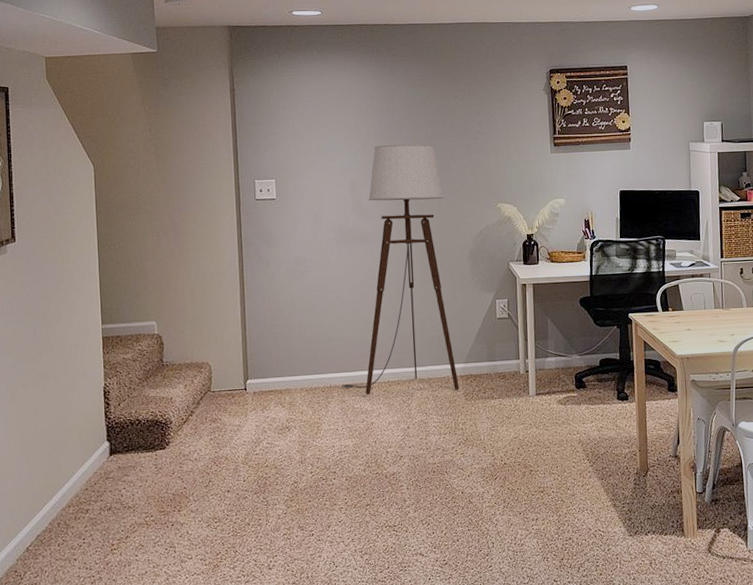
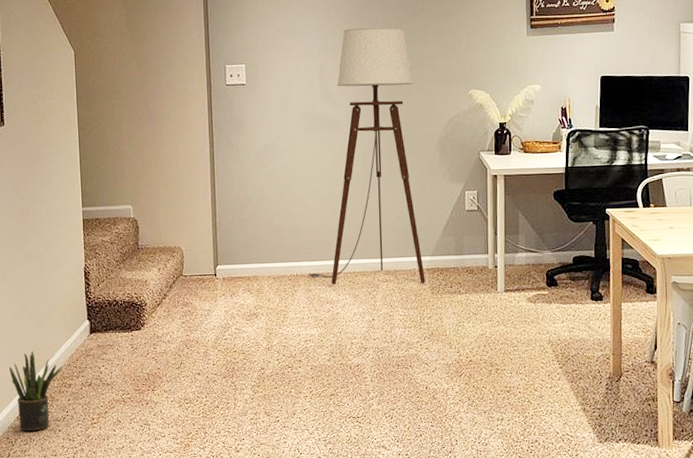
potted plant: none [18,476,79,563] -> present [9,350,63,431]

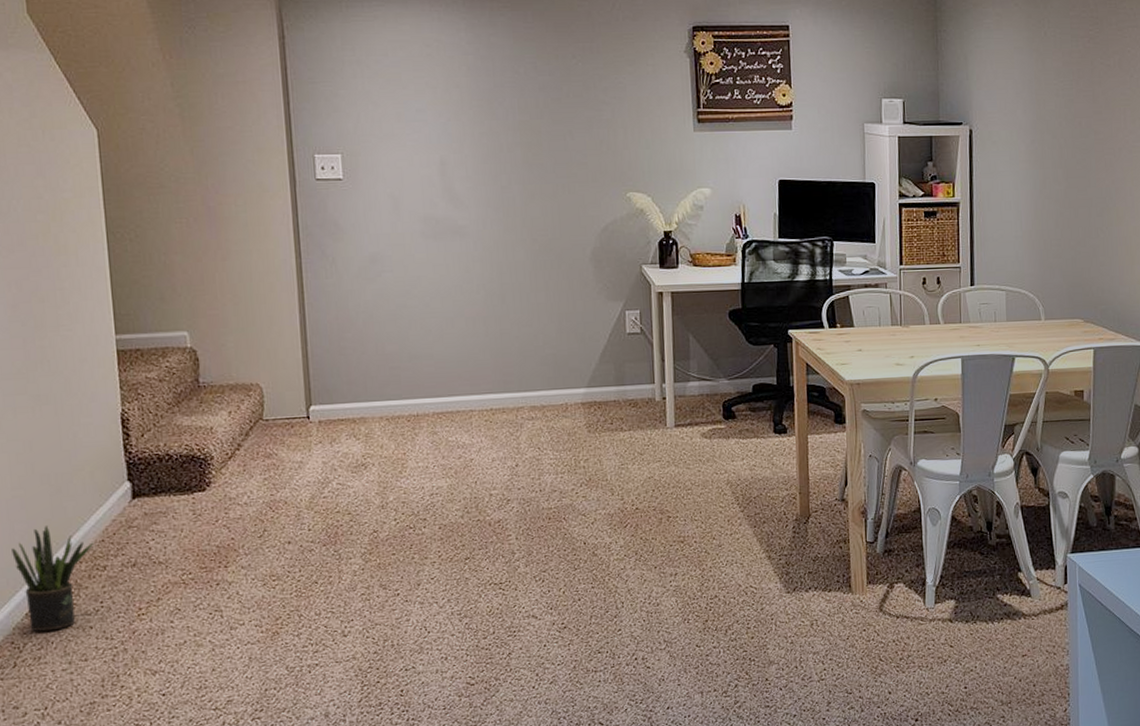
floor lamp: present [307,27,425,285] -> none [431,114,580,426]

